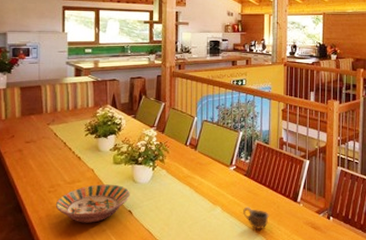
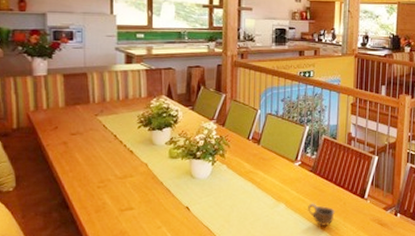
serving bowl: present [55,184,130,223] -> none [105,179,188,220]

